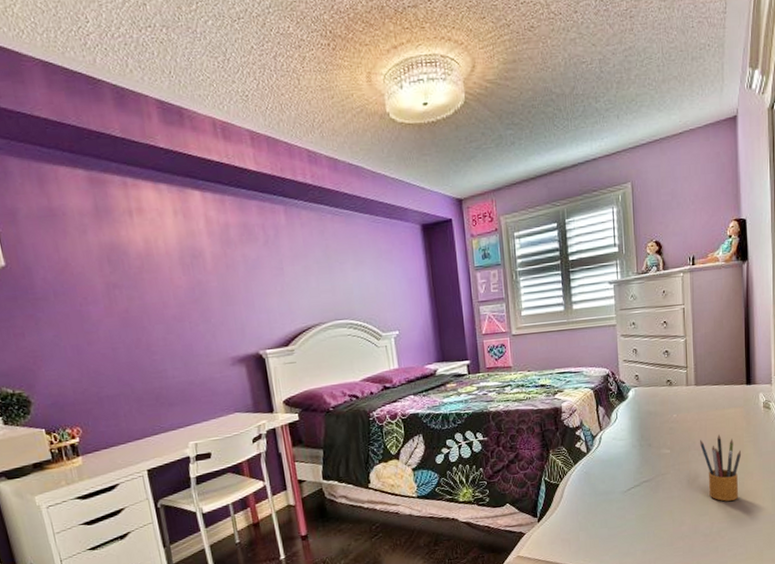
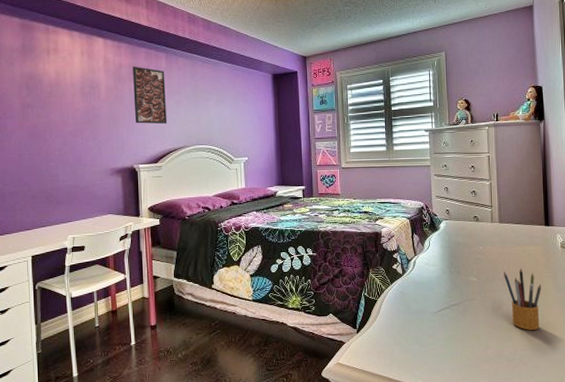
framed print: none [243,225,296,299] -> present [133,67,168,124]

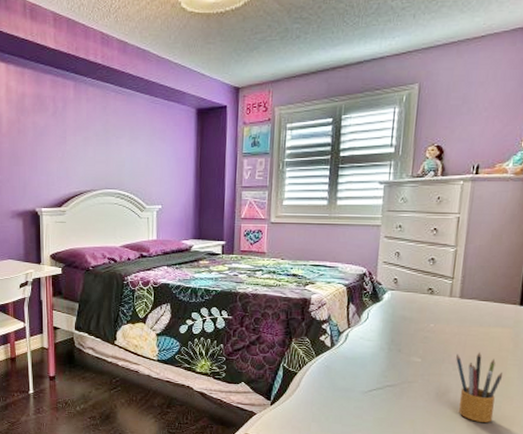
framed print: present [133,67,168,124] -> none [37,97,74,164]

